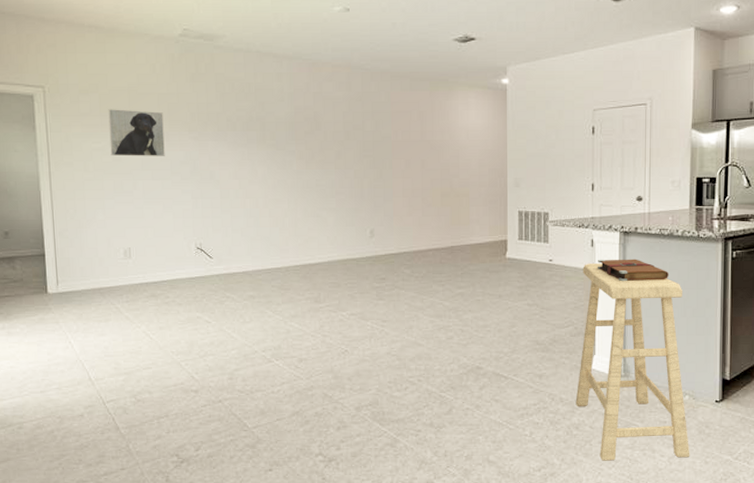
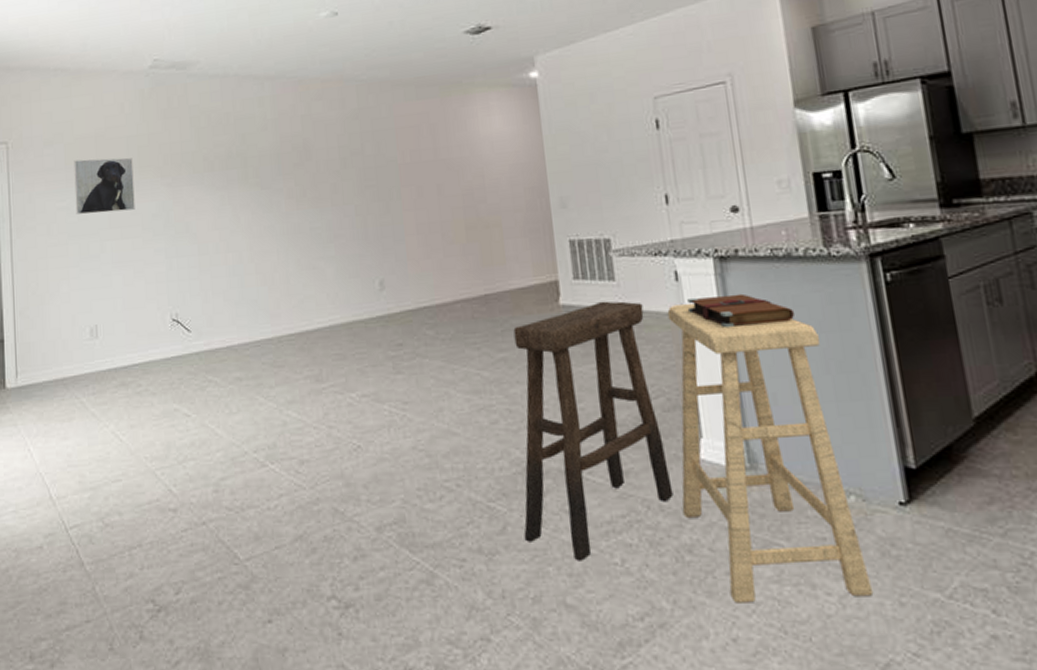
stool: none [464,257,571,433] -> present [513,301,674,561]

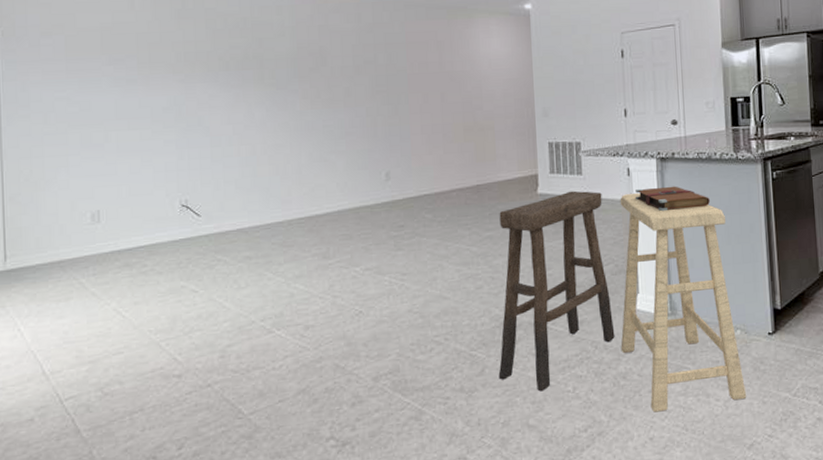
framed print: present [74,157,135,215] -> none [75,52,144,106]

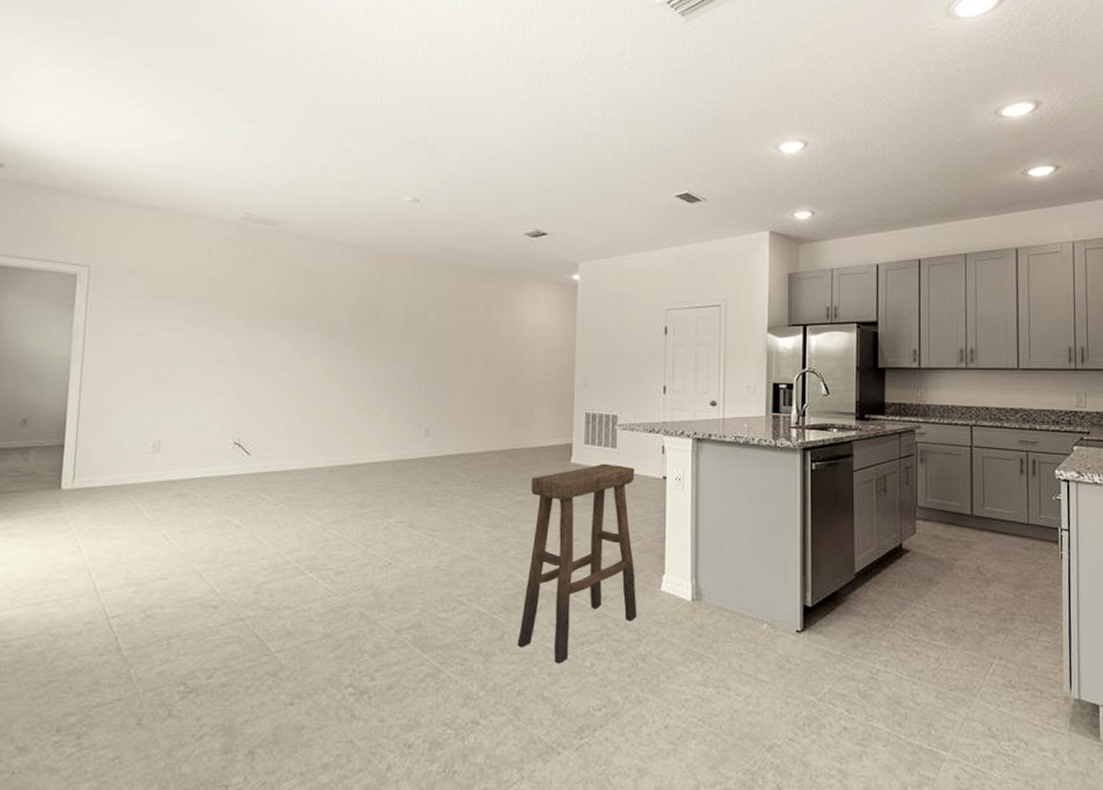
stool: present [620,193,747,413] -> none [642,472,769,700]
book: present [635,186,711,212] -> none [667,467,745,493]

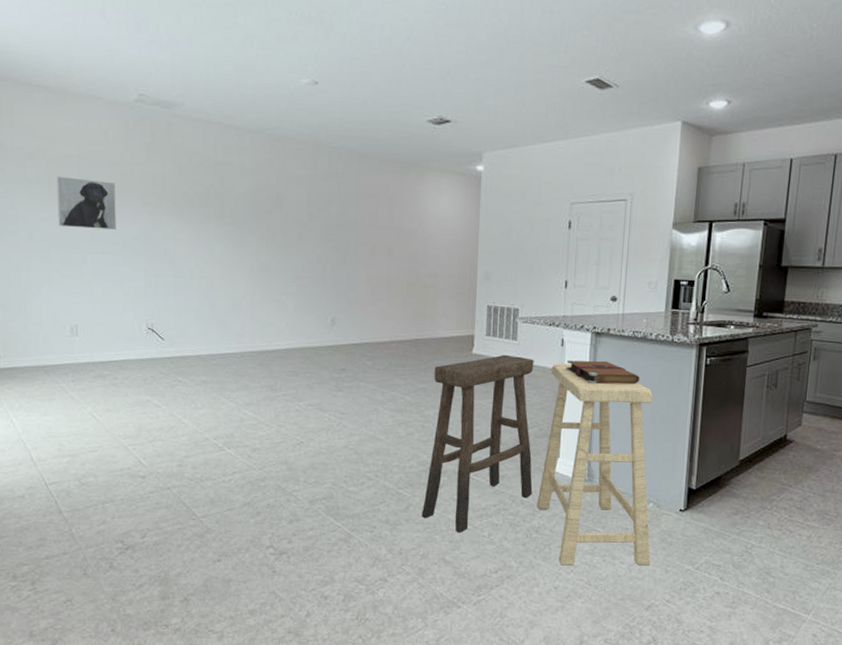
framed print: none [152,291,214,343] -> present [56,176,117,230]
stool: none [642,472,769,700] -> present [536,364,653,566]
book: none [667,467,745,493] -> present [566,359,641,384]

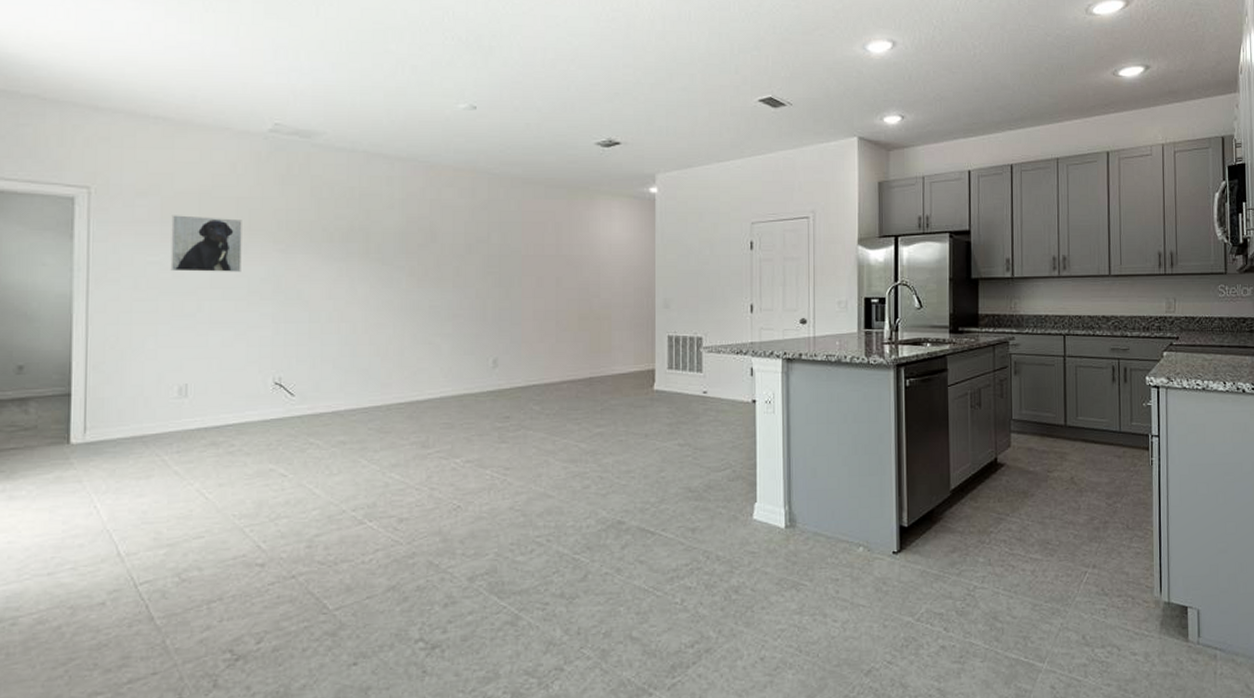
stool: present [421,354,534,533] -> none [602,389,729,602]
stool: present [536,364,653,566] -> none [734,395,867,631]
book: present [566,359,641,384] -> none [757,389,838,416]

